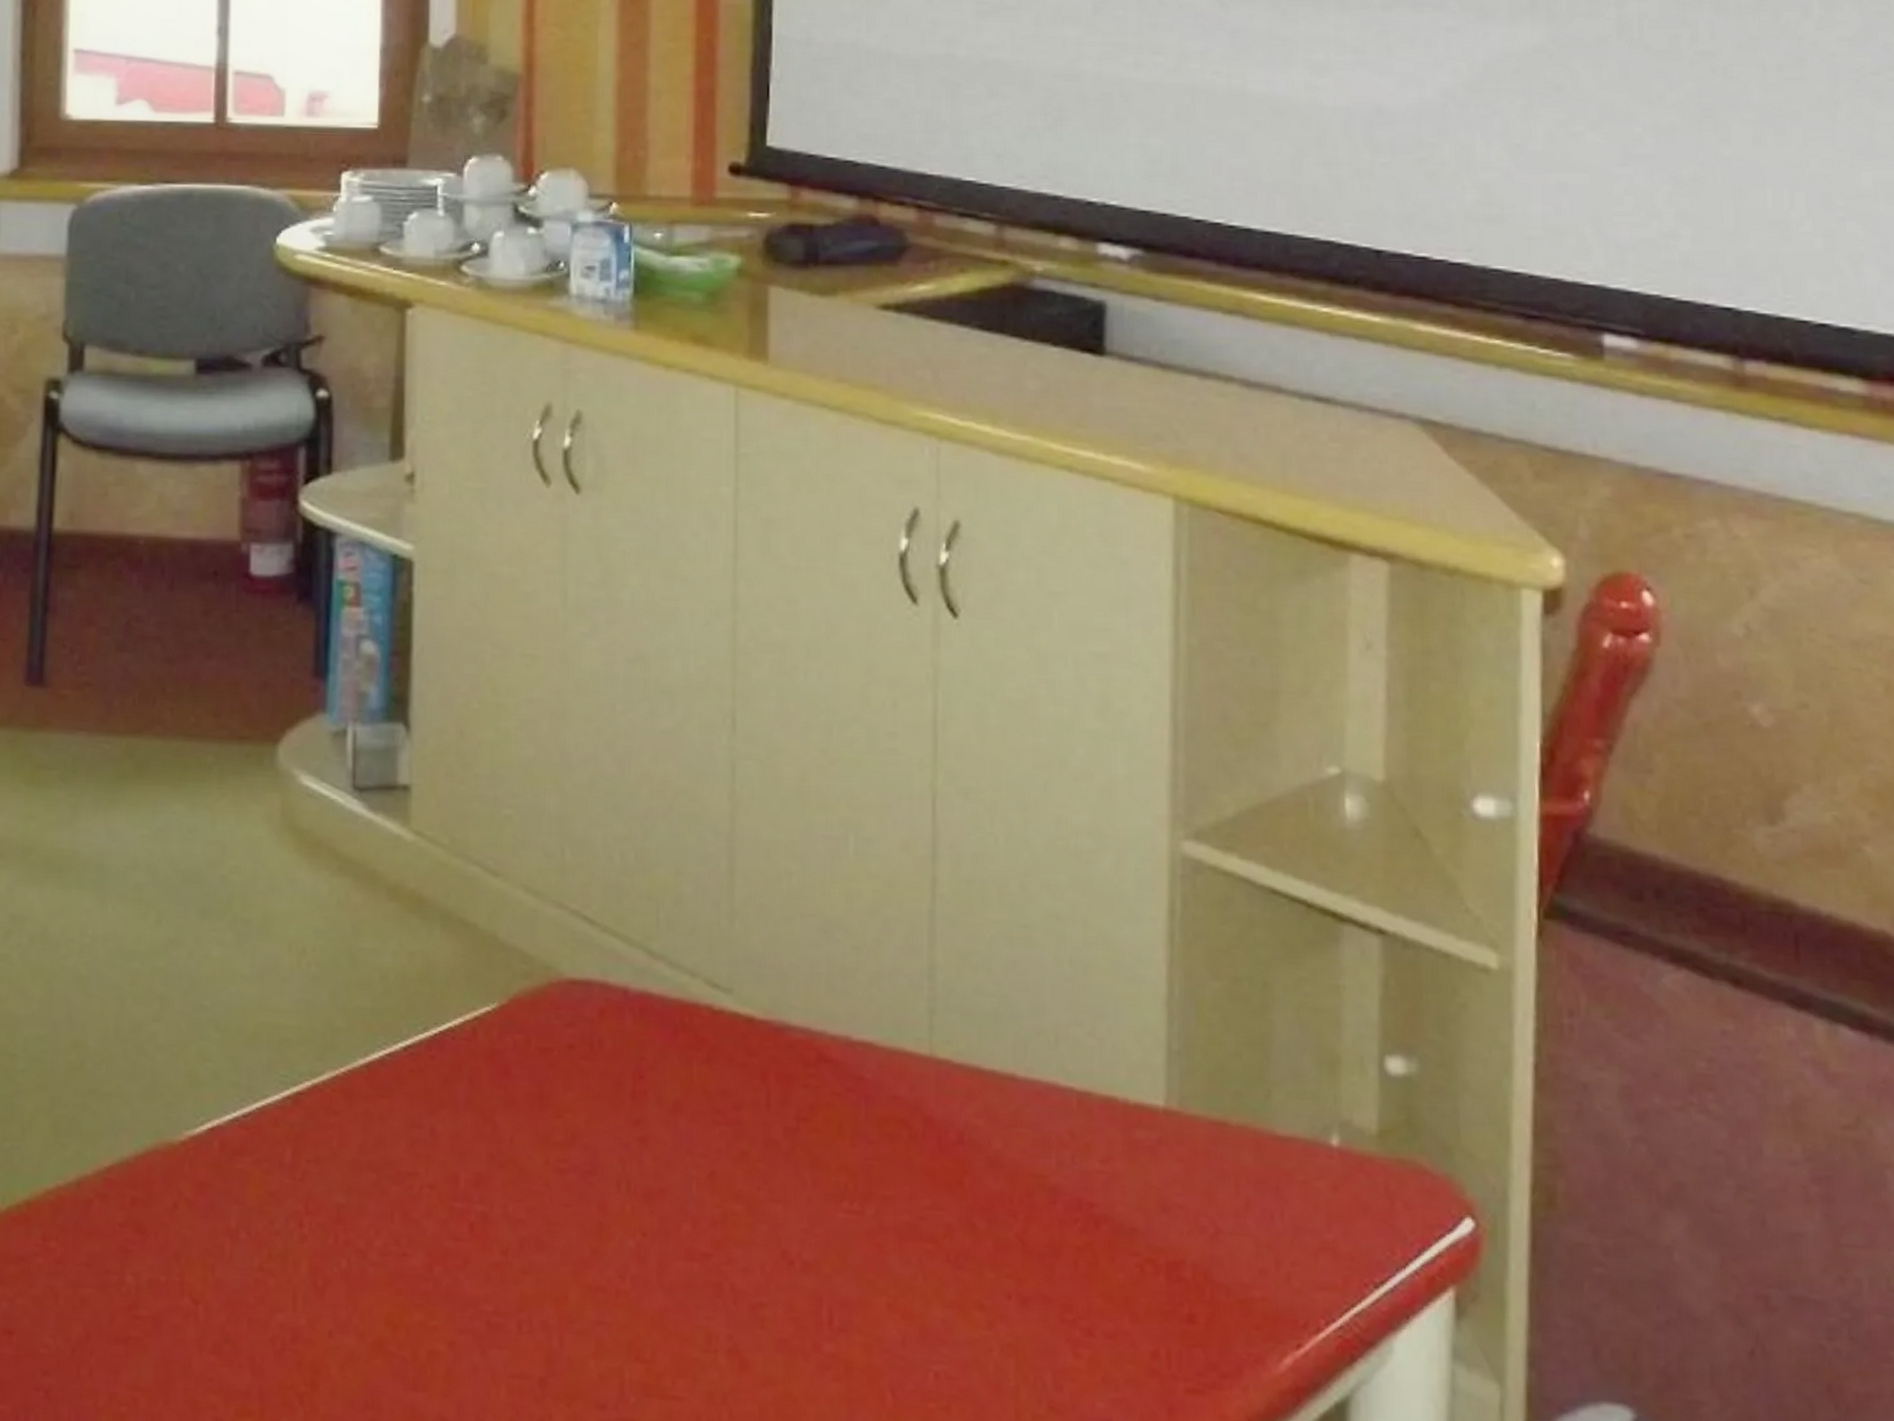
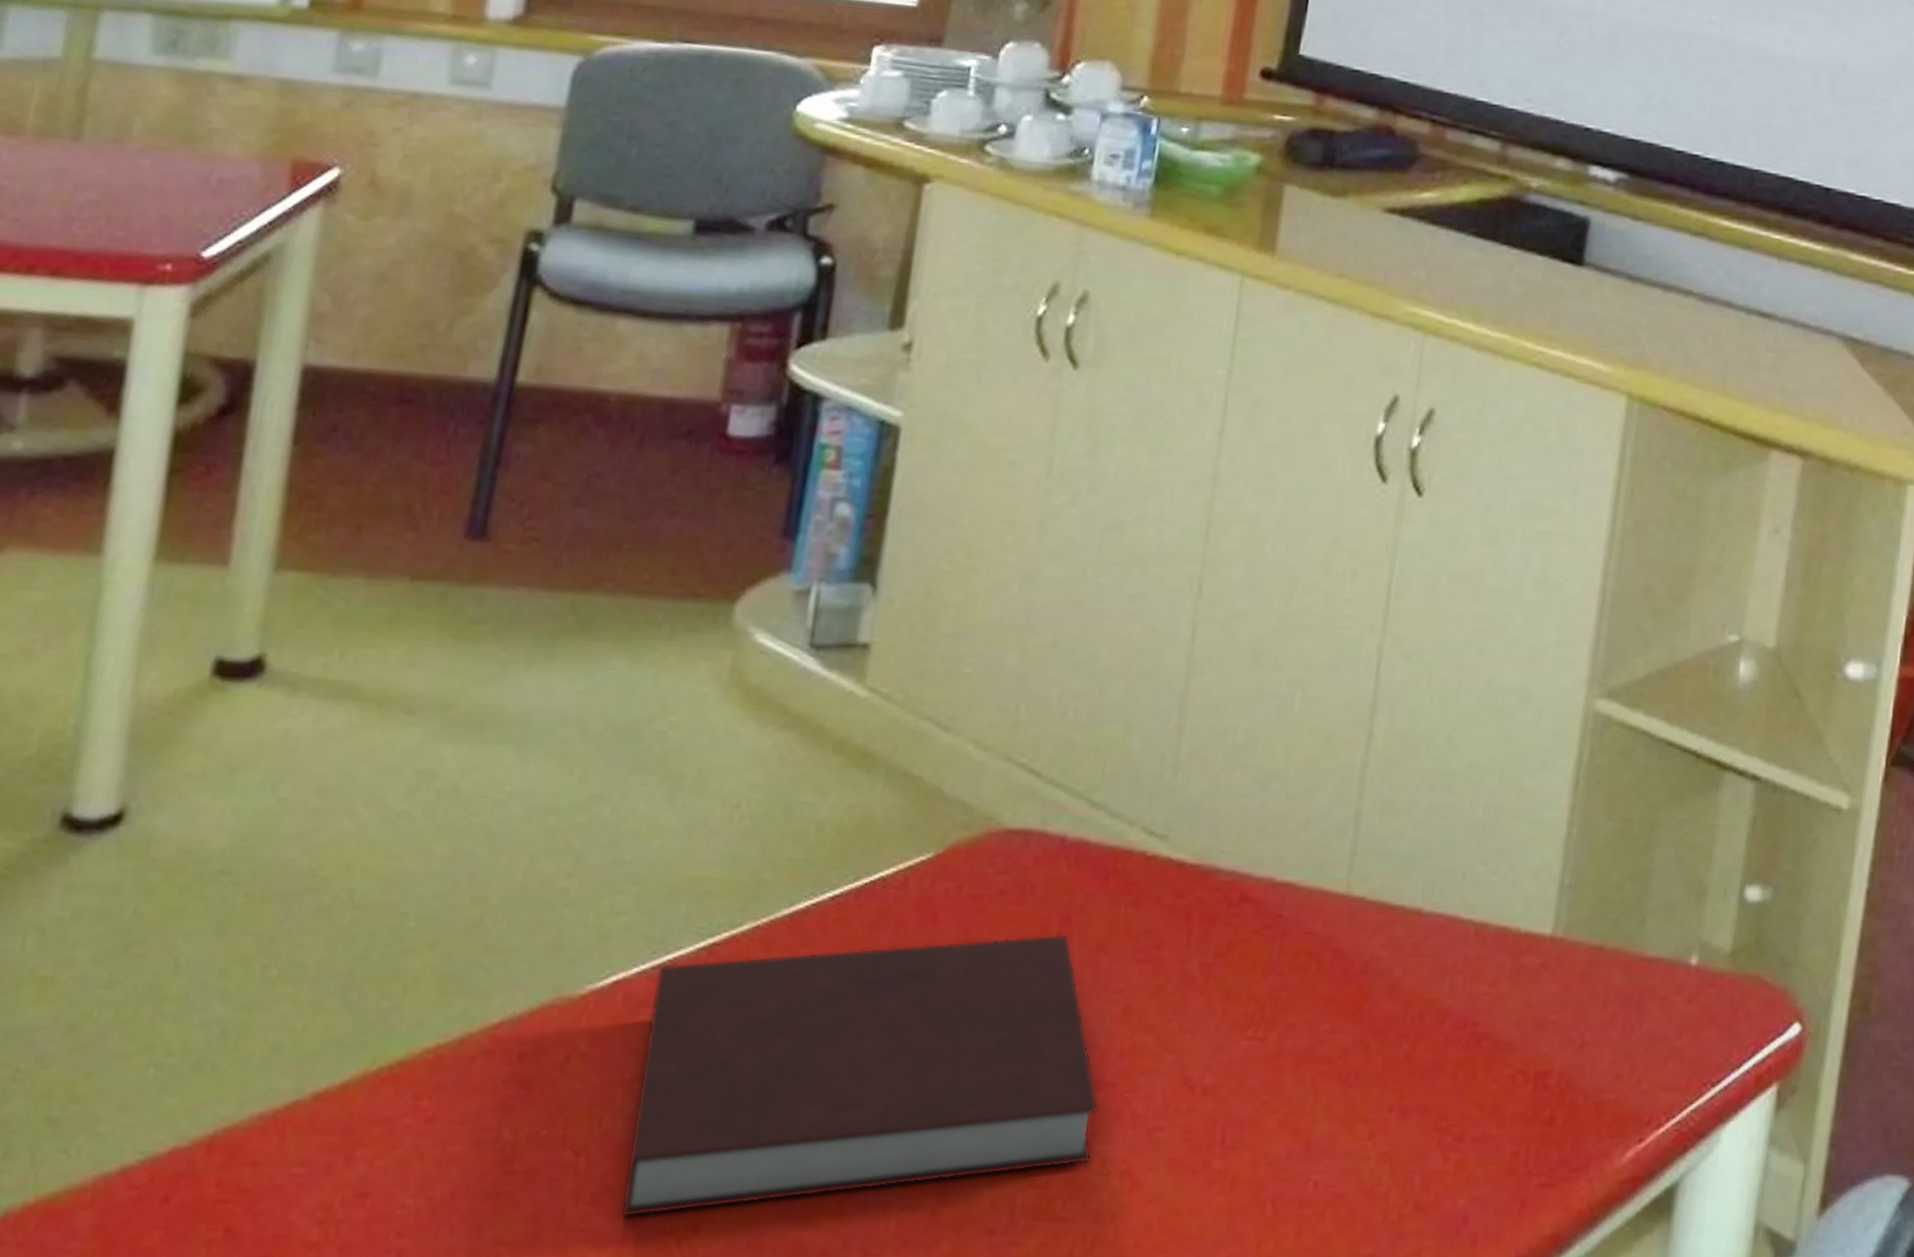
notebook: none [242,1091,697,1370] -> present [620,933,1099,1218]

